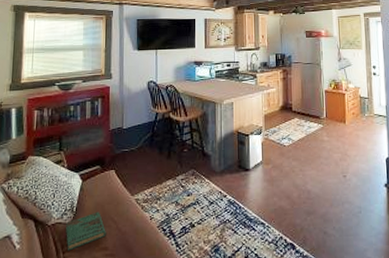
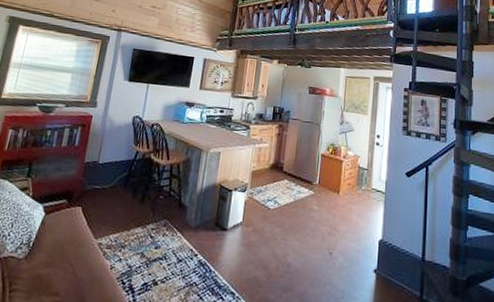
book: present [66,212,106,251] -> none [15,251,61,291]

